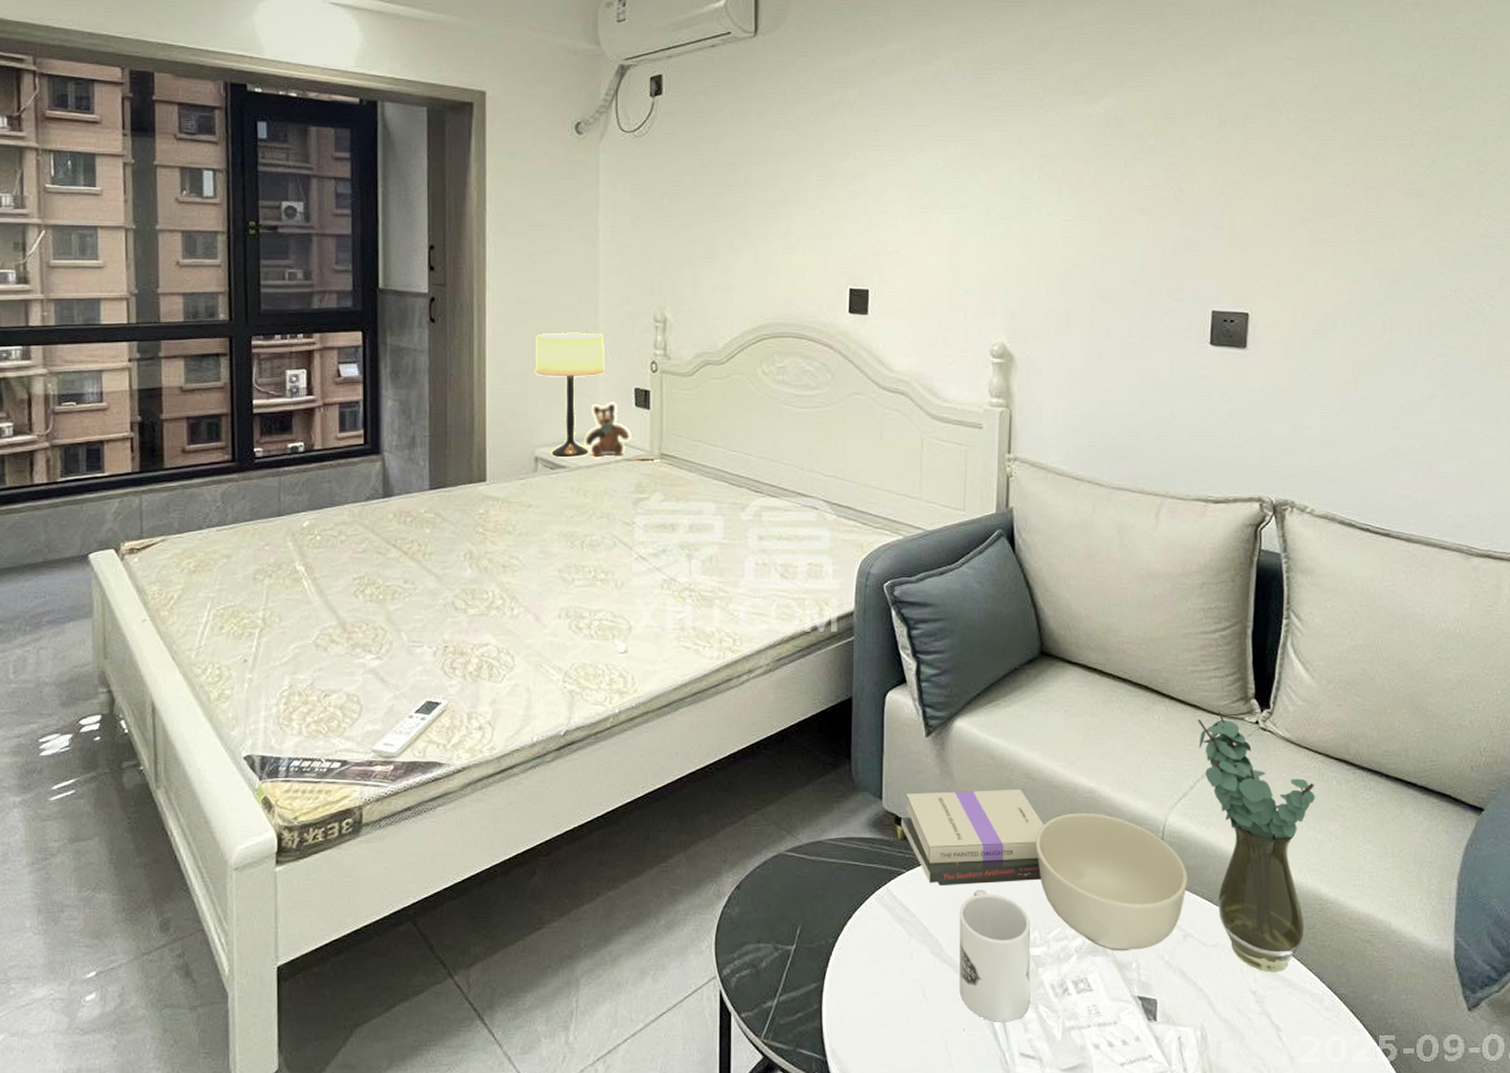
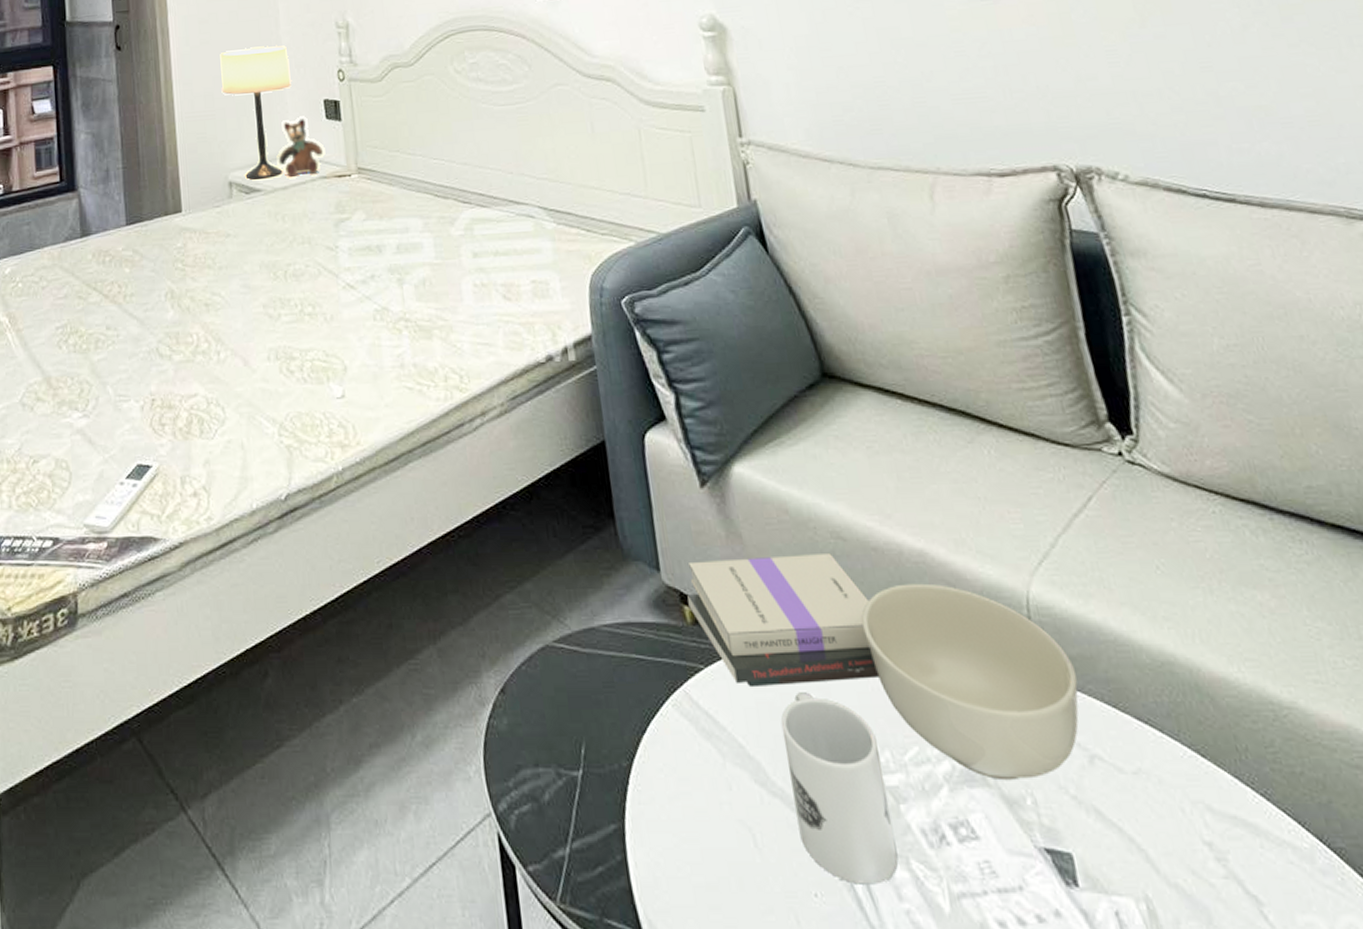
vase: present [1198,711,1315,972] -> none [1040,440,1262,813]

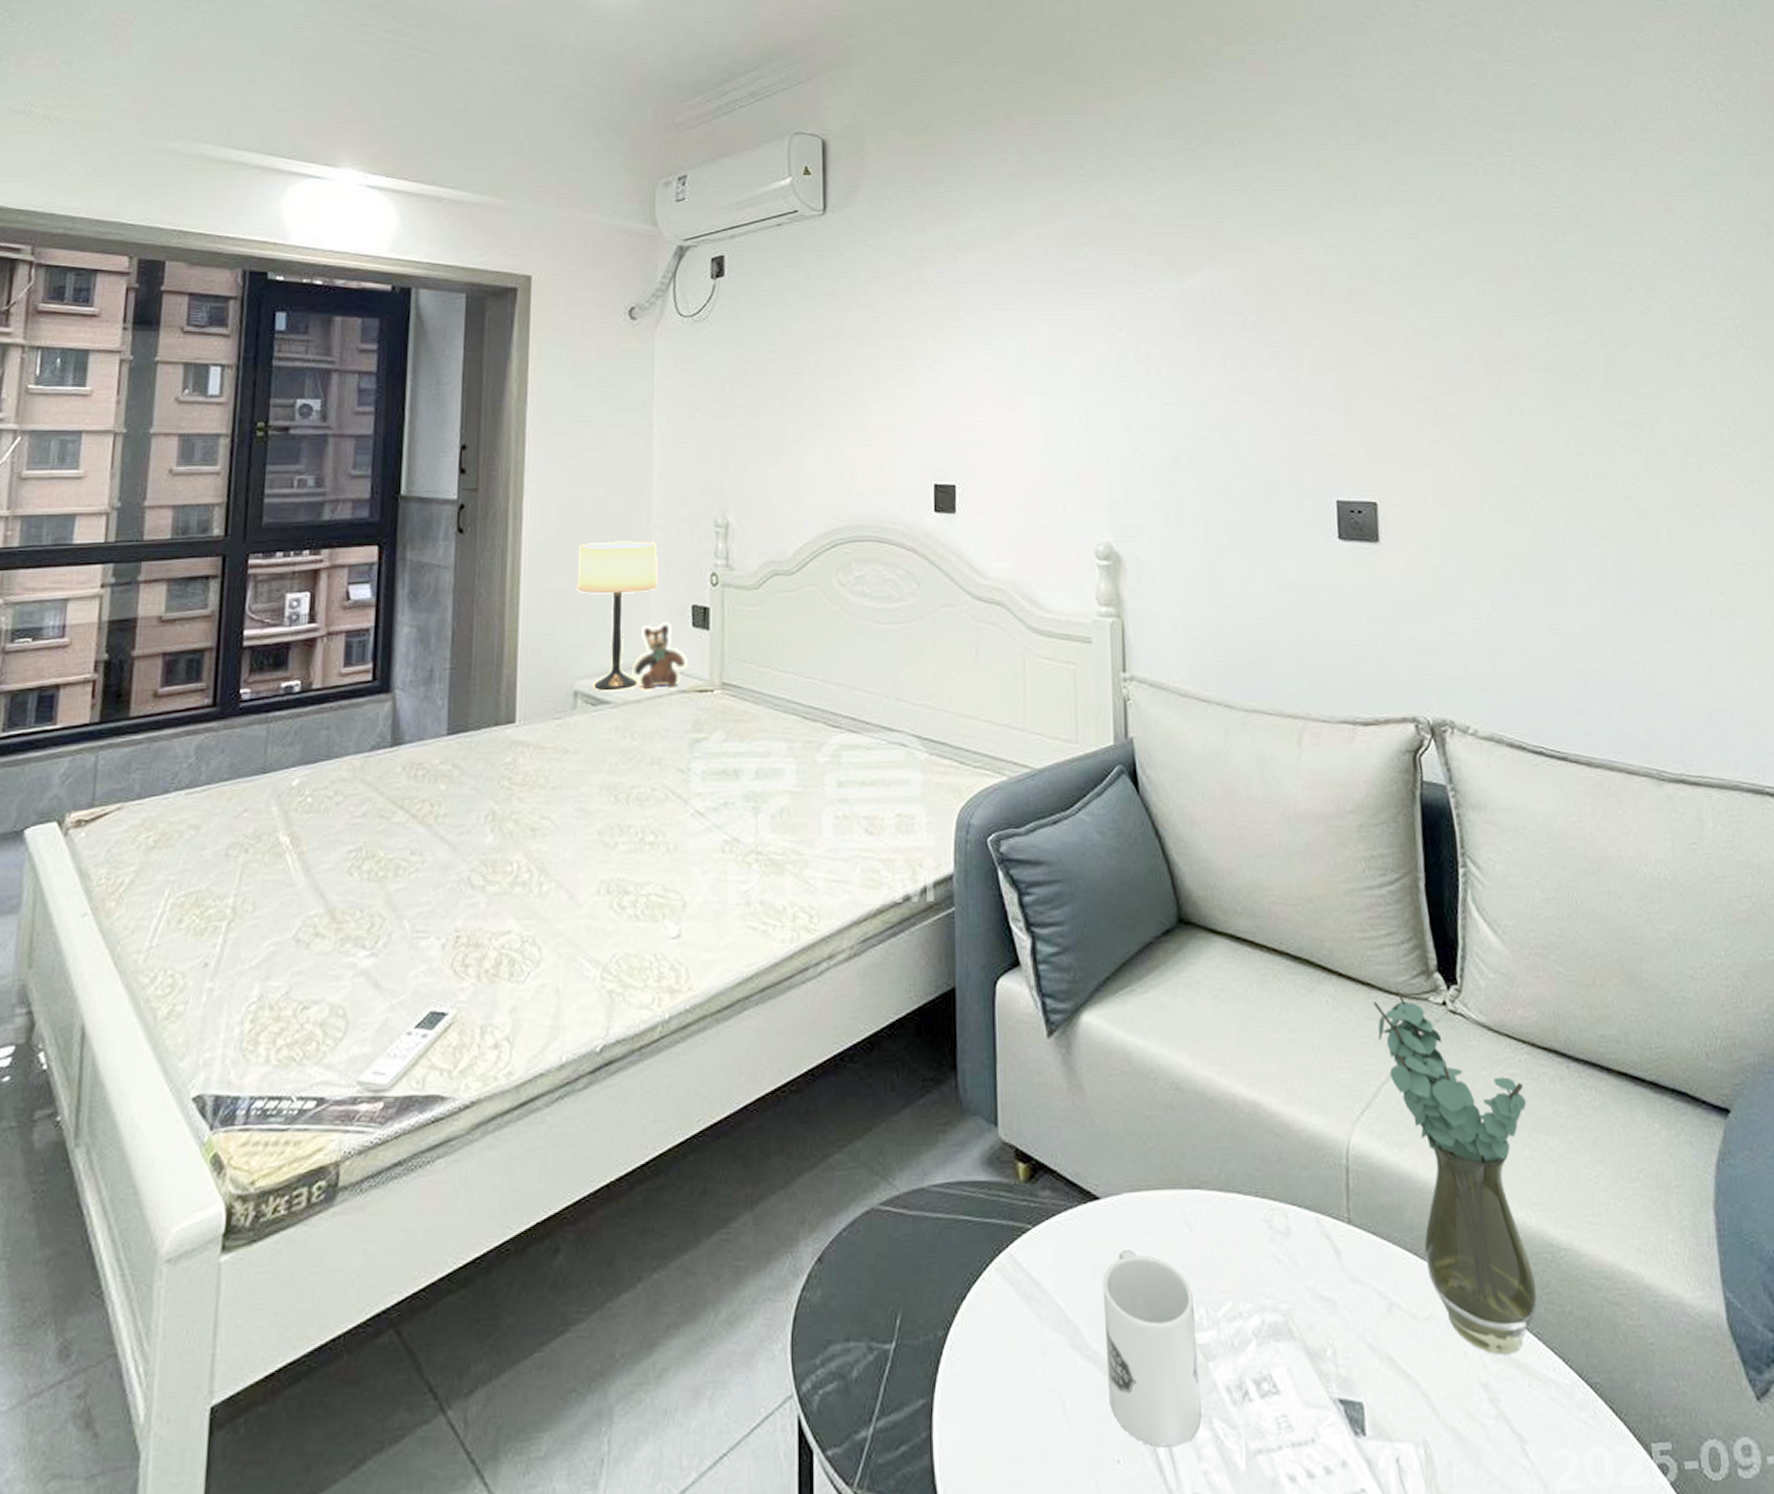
books: present [687,554,880,688] -> none [1022,1105,1203,1247]
bowl: present [861,583,1079,781] -> none [1191,1134,1385,1333]
vase: none [1040,440,1262,813] -> present [1373,989,1537,1355]

